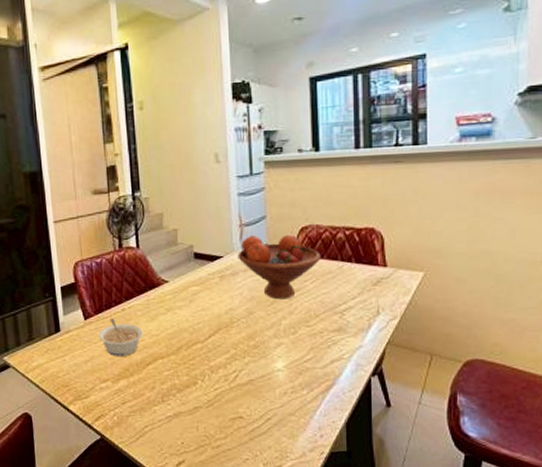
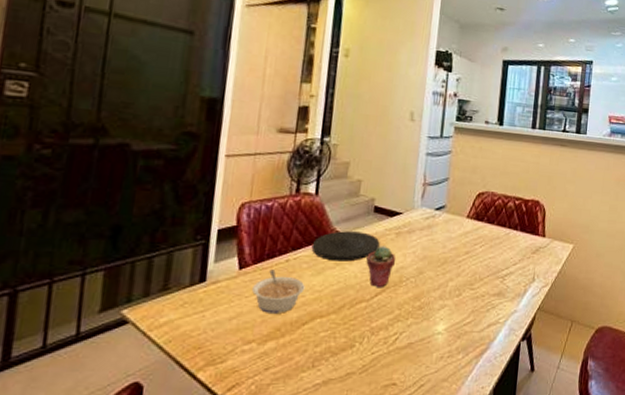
plate: none [142,278,205,307] -> present [311,231,380,261]
potted succulent: none [195,290,224,330] -> present [366,246,396,288]
fruit bowl: present [237,234,321,300] -> none [416,195,492,261]

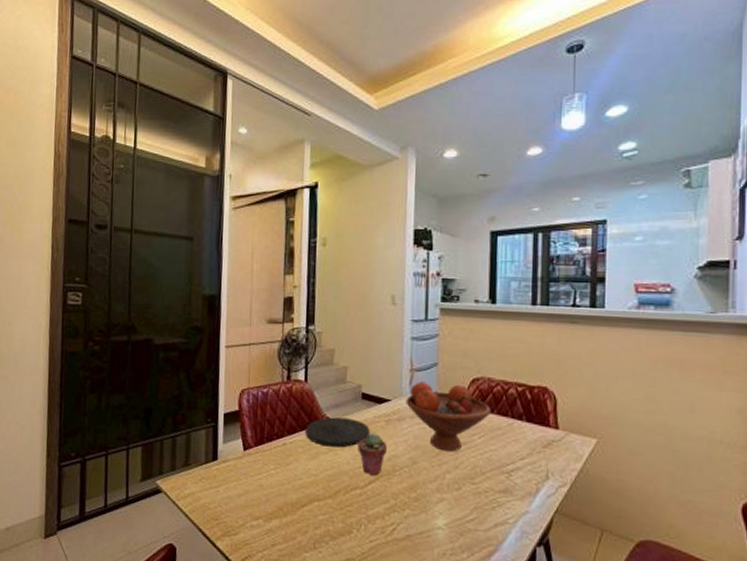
legume: present [252,269,305,313] -> none [256,452,302,494]
fruit bowl: none [416,195,492,261] -> present [406,381,491,452]

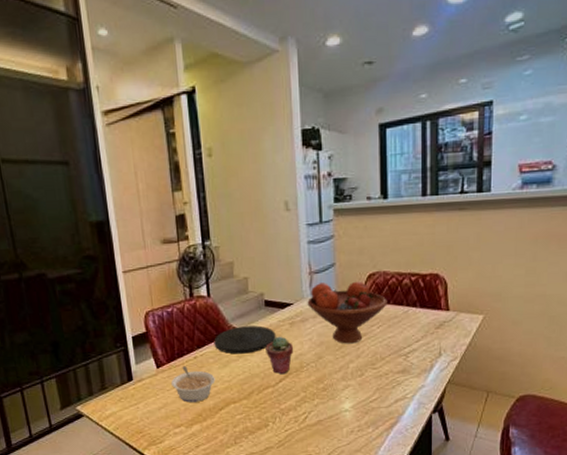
legume: none [256,452,302,494] -> present [171,366,215,402]

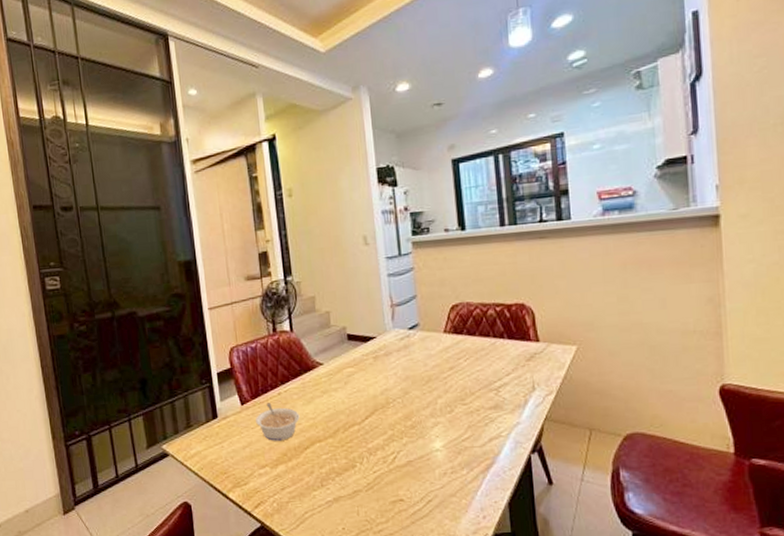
plate: present [214,325,276,354] -> none [297,360,360,390]
potted succulent: present [265,336,294,375] -> none [350,371,379,411]
fruit bowl: present [307,281,387,344] -> none [390,312,473,378]

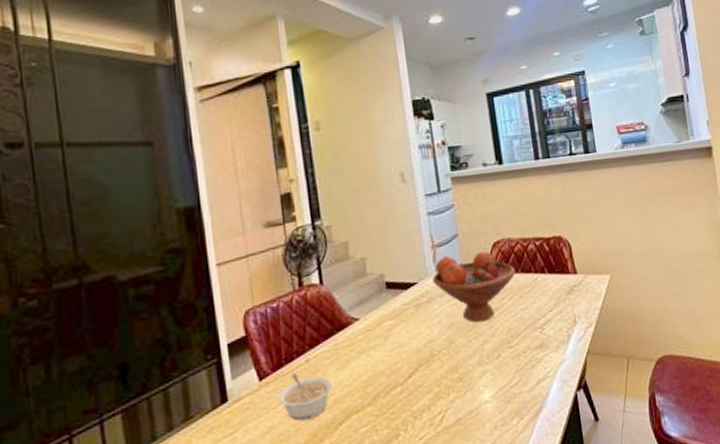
fruit bowl: none [390,312,473,378] -> present [432,250,516,323]

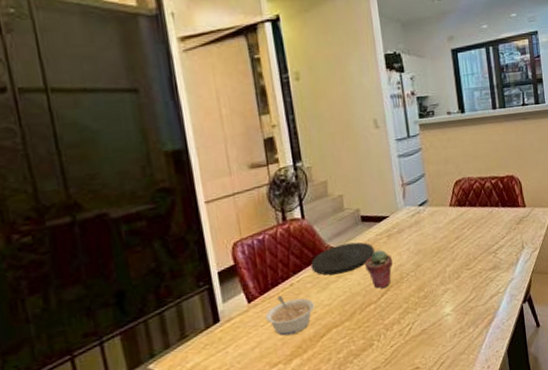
plate: none [329,312,401,351] -> present [311,242,375,275]
potted succulent: none [390,321,423,369] -> present [365,249,393,289]
fruit bowl: present [432,250,516,323] -> none [402,188,474,249]

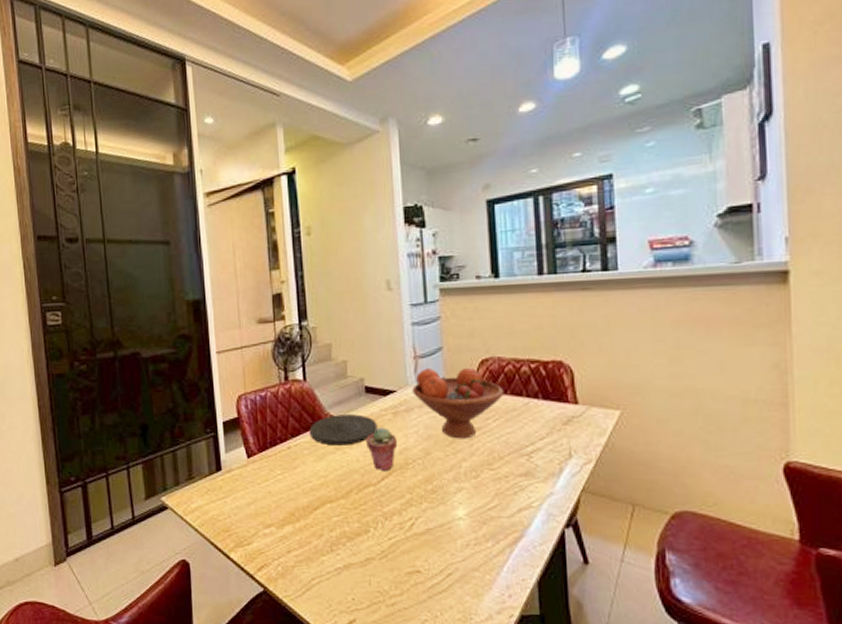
legume: present [265,295,315,336] -> none [262,457,310,499]
fruit bowl: none [402,188,474,249] -> present [412,367,504,439]

